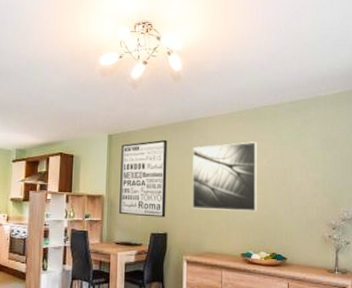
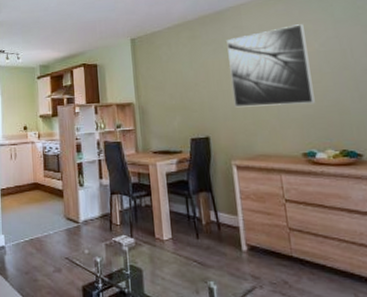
wall art: present [119,139,167,218] -> none [146,35,205,122]

